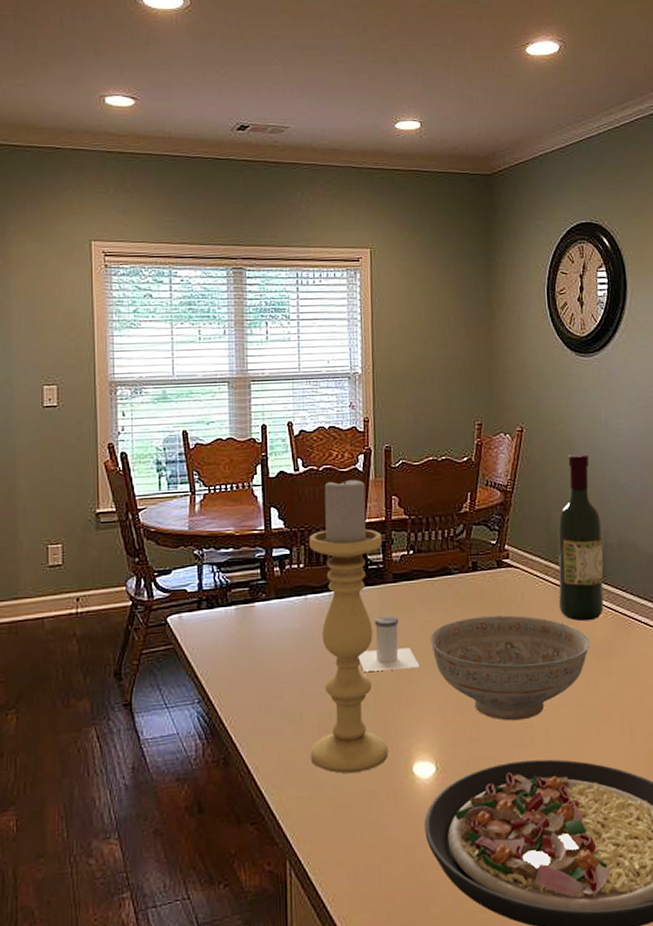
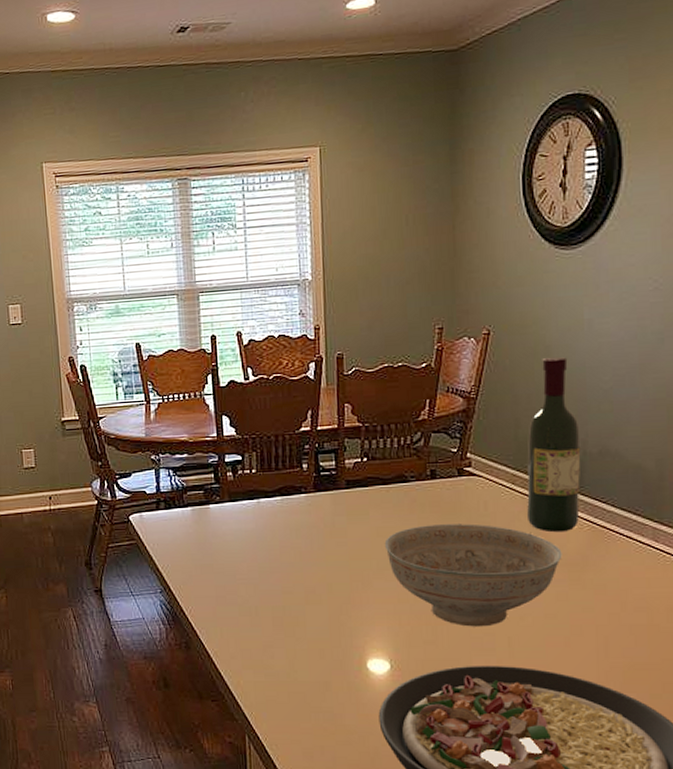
candle holder: present [309,475,388,773] -> none [260,383,342,663]
salt shaker: present [358,615,420,672] -> none [311,520,374,572]

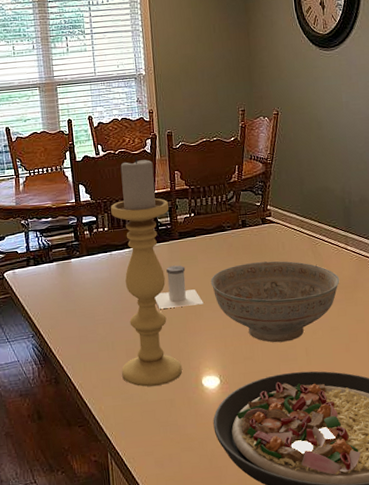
candle holder: none [260,383,342,663] -> present [111,156,182,387]
salt shaker: none [311,520,374,572] -> present [154,265,204,309]
wine bottle: present [527,356,581,533] -> none [310,129,349,264]

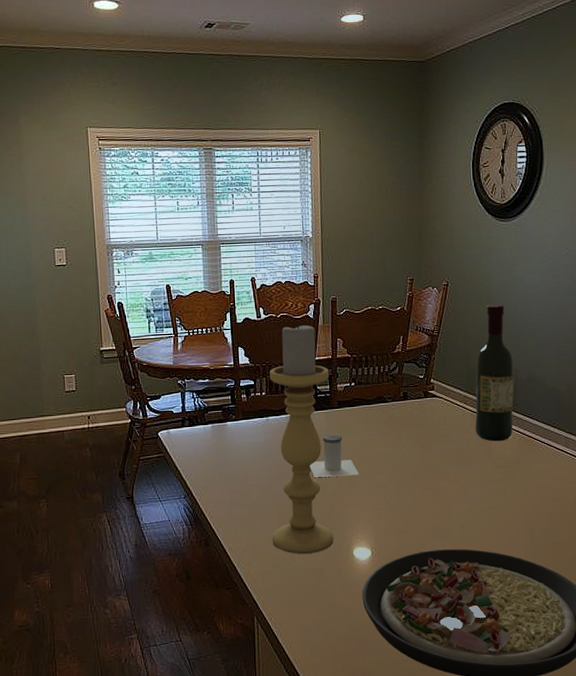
decorative bowl: present [210,261,340,343] -> none [367,435,501,519]
wine bottle: none [310,129,349,264] -> present [475,304,514,442]

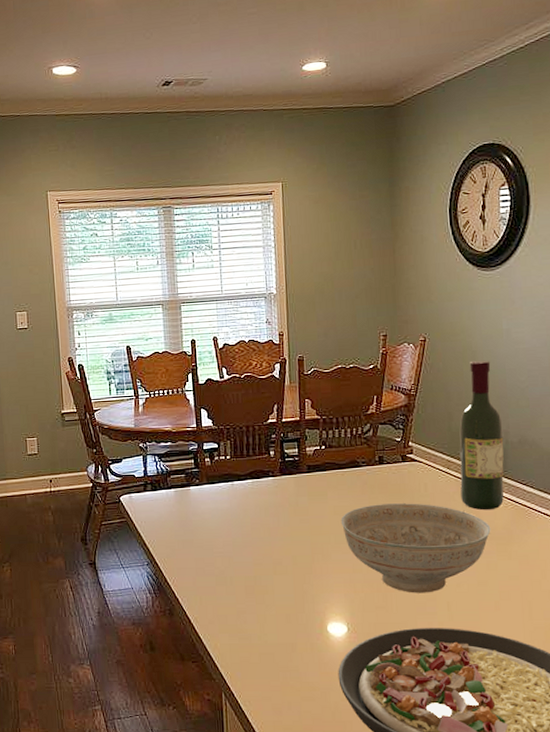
candle holder: present [269,321,333,554] -> none [234,381,306,627]
salt shaker: present [309,434,359,477] -> none [278,500,332,546]
decorative bowl: none [367,435,501,519] -> present [340,503,491,593]

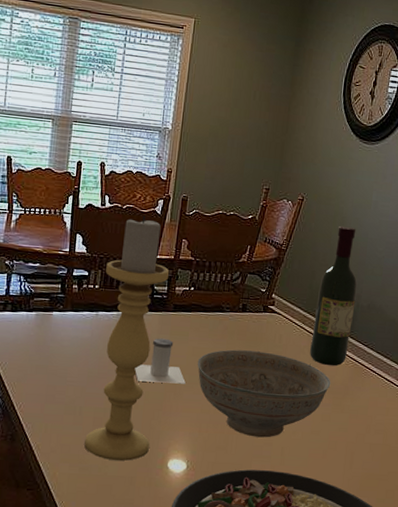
candle holder: none [234,381,306,627] -> present [84,215,170,461]
salt shaker: none [278,500,332,546] -> present [134,338,186,384]

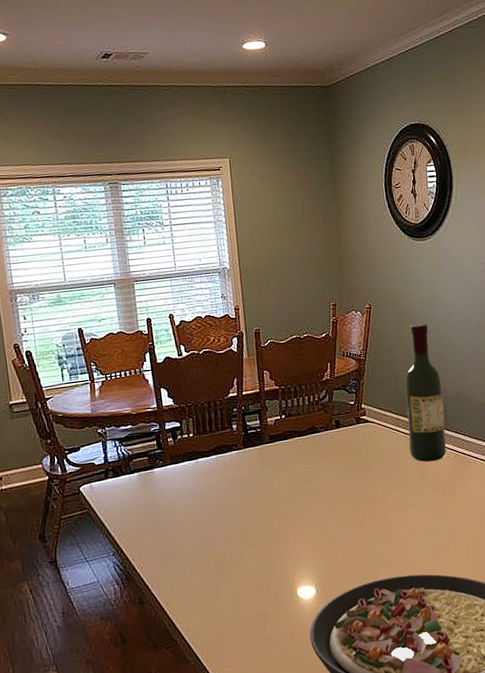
candle holder: present [84,215,170,461] -> none [195,356,276,602]
salt shaker: present [134,338,186,384] -> none [245,470,297,518]
decorative bowl: present [197,349,331,438] -> none [304,461,438,548]

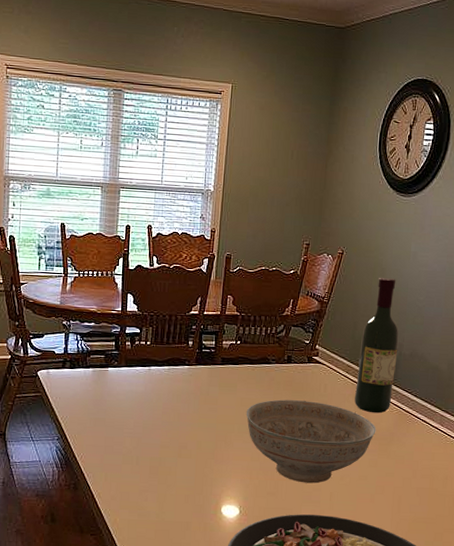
decorative bowl: none [304,461,438,548] -> present [246,399,376,484]

